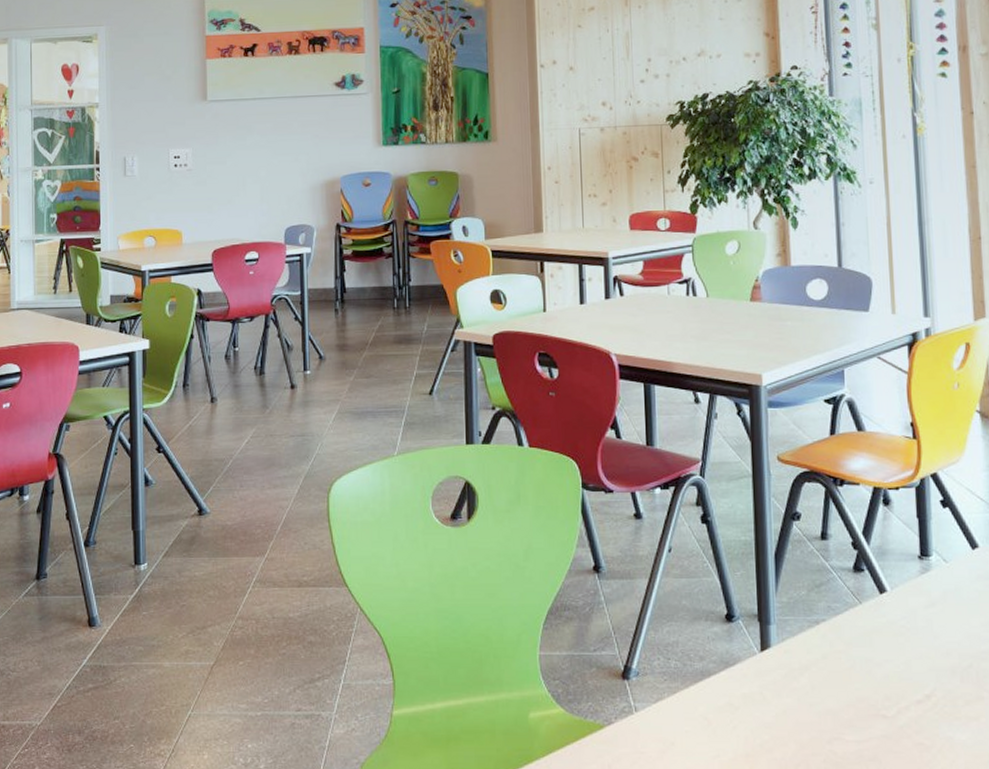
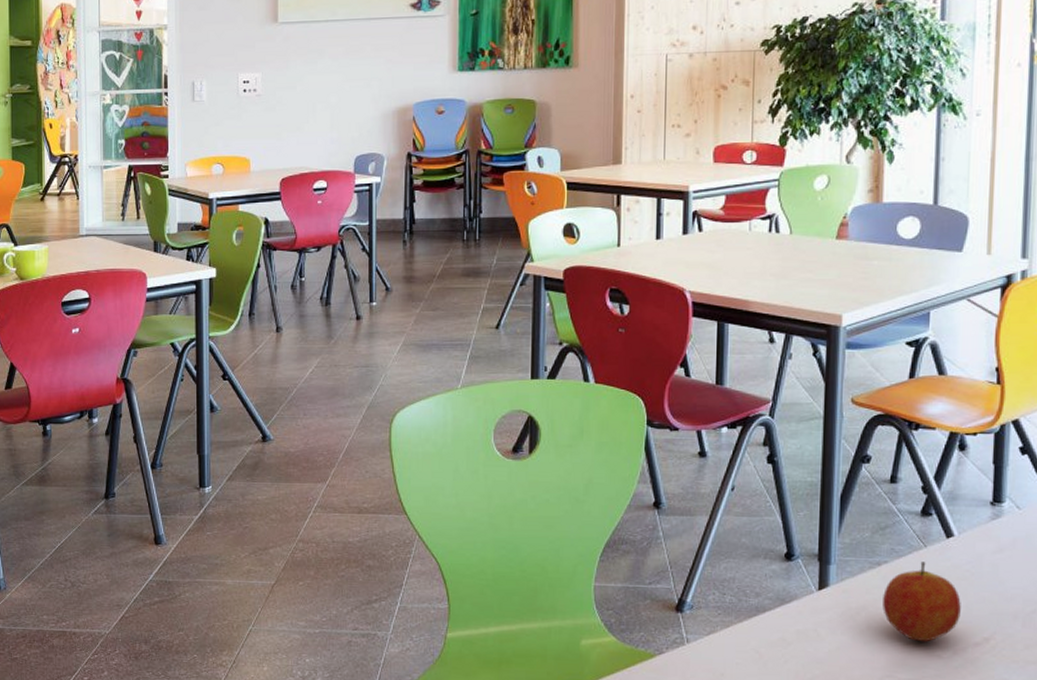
fruit: none [824,618,901,702] -> present [883,562,961,642]

